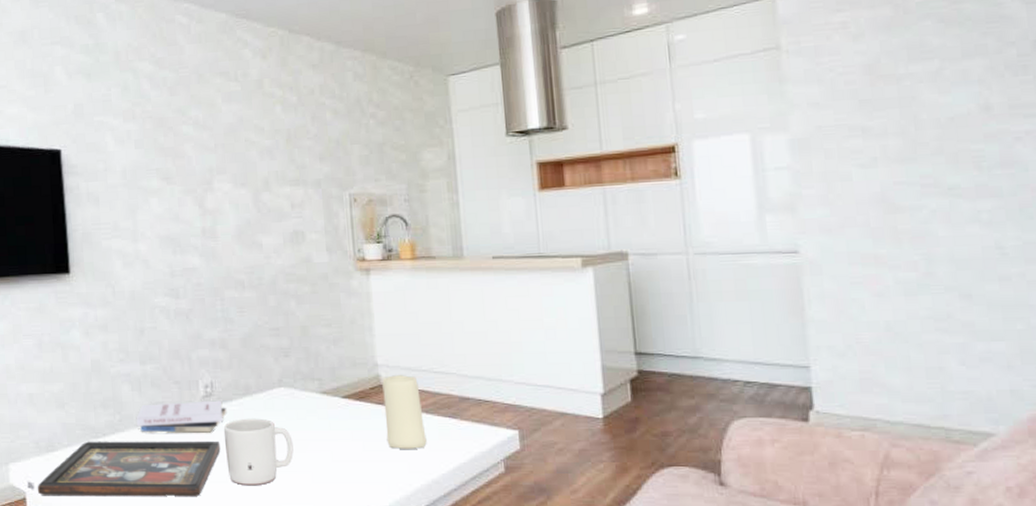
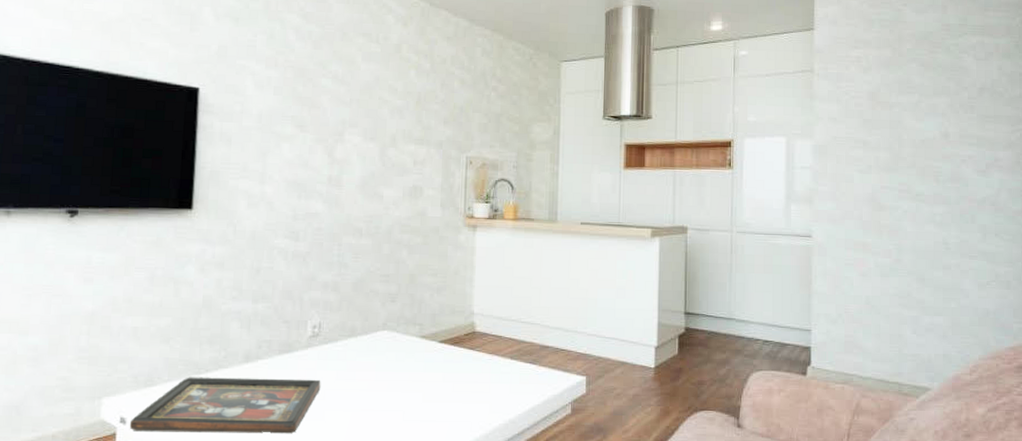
books: present [136,400,227,433] -> none [241,340,331,372]
mug: present [223,418,294,486] -> none [325,358,390,424]
candle: present [382,375,427,450] -> none [474,323,509,392]

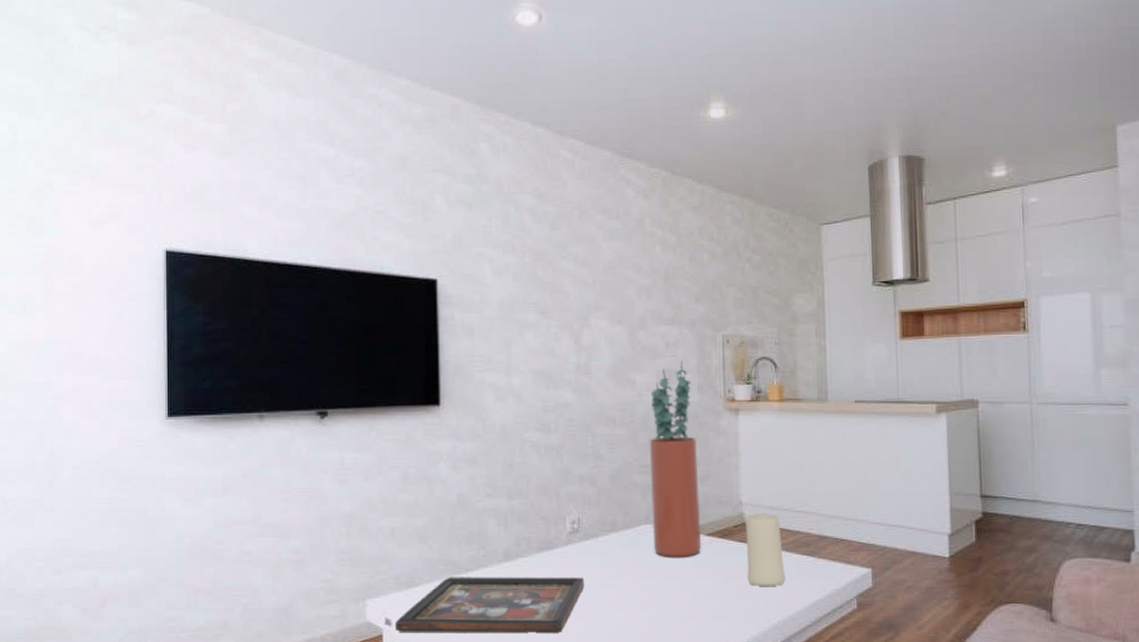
vase: none [389,178,436,362] -> present [649,360,702,557]
candle: none [474,323,509,392] -> present [745,514,785,587]

